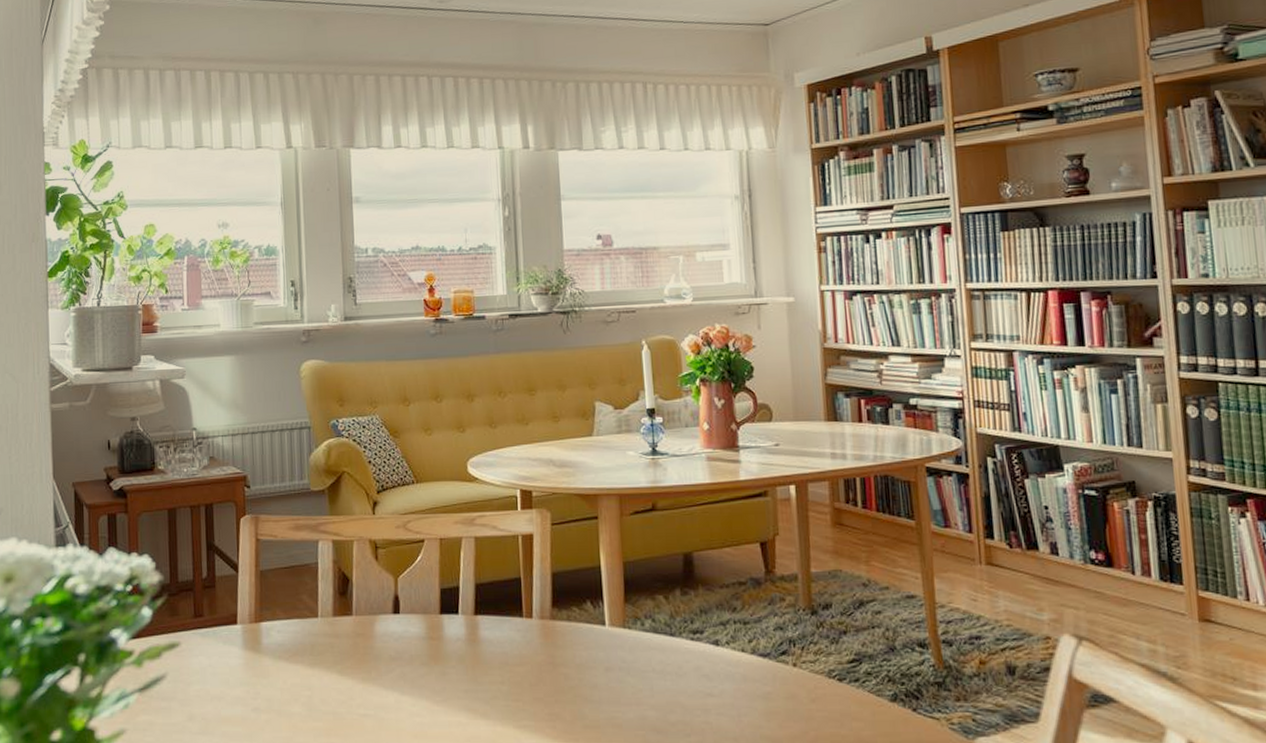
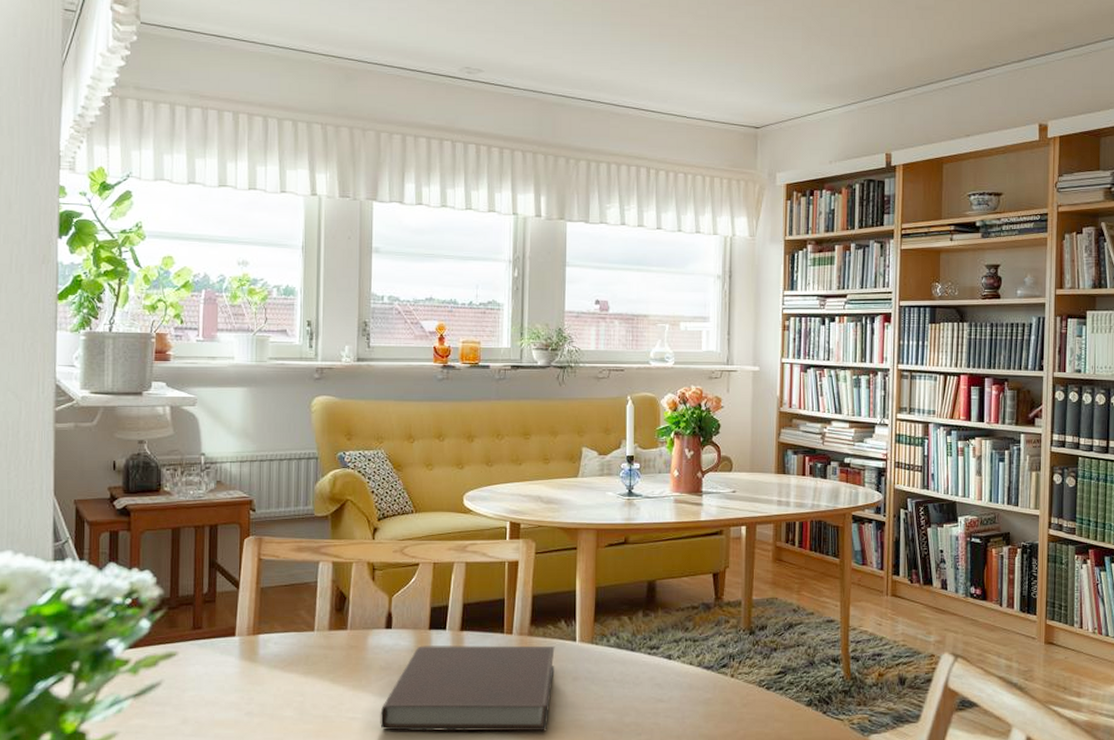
notebook: none [393,631,583,731] -> present [380,645,555,732]

